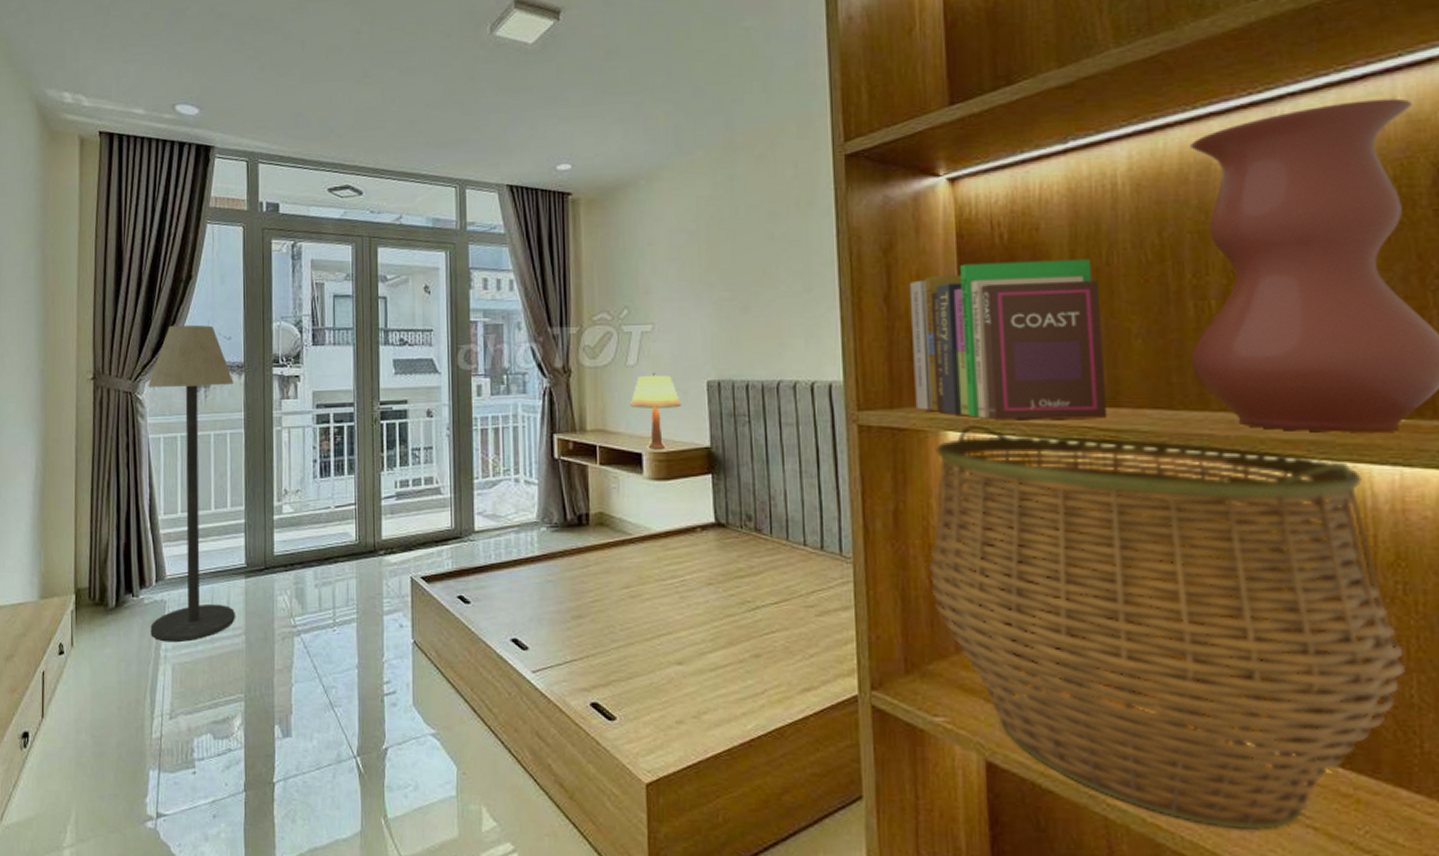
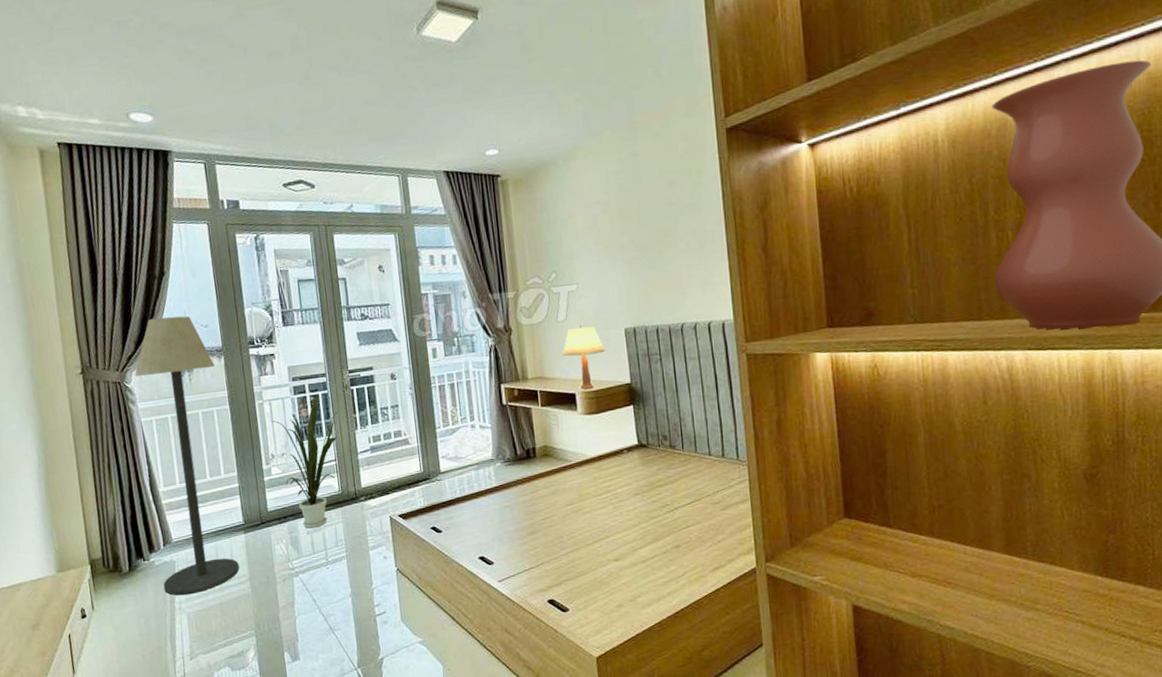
house plant: none [288,427,364,581] -> present [271,395,339,529]
books: present [909,258,1108,419] -> none [781,204,935,340]
basket: present [929,424,1405,830] -> none [805,345,1143,630]

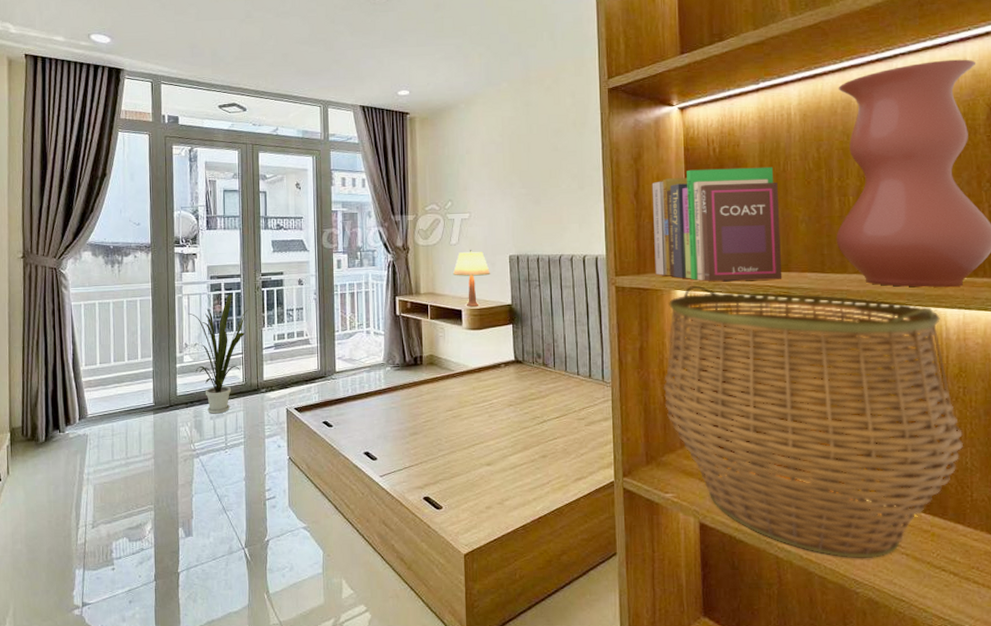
floor lamp: present [135,316,239,595] -> none [70,213,146,467]
books: none [781,204,935,340] -> present [651,167,782,281]
basket: none [805,345,1143,630] -> present [663,285,963,558]

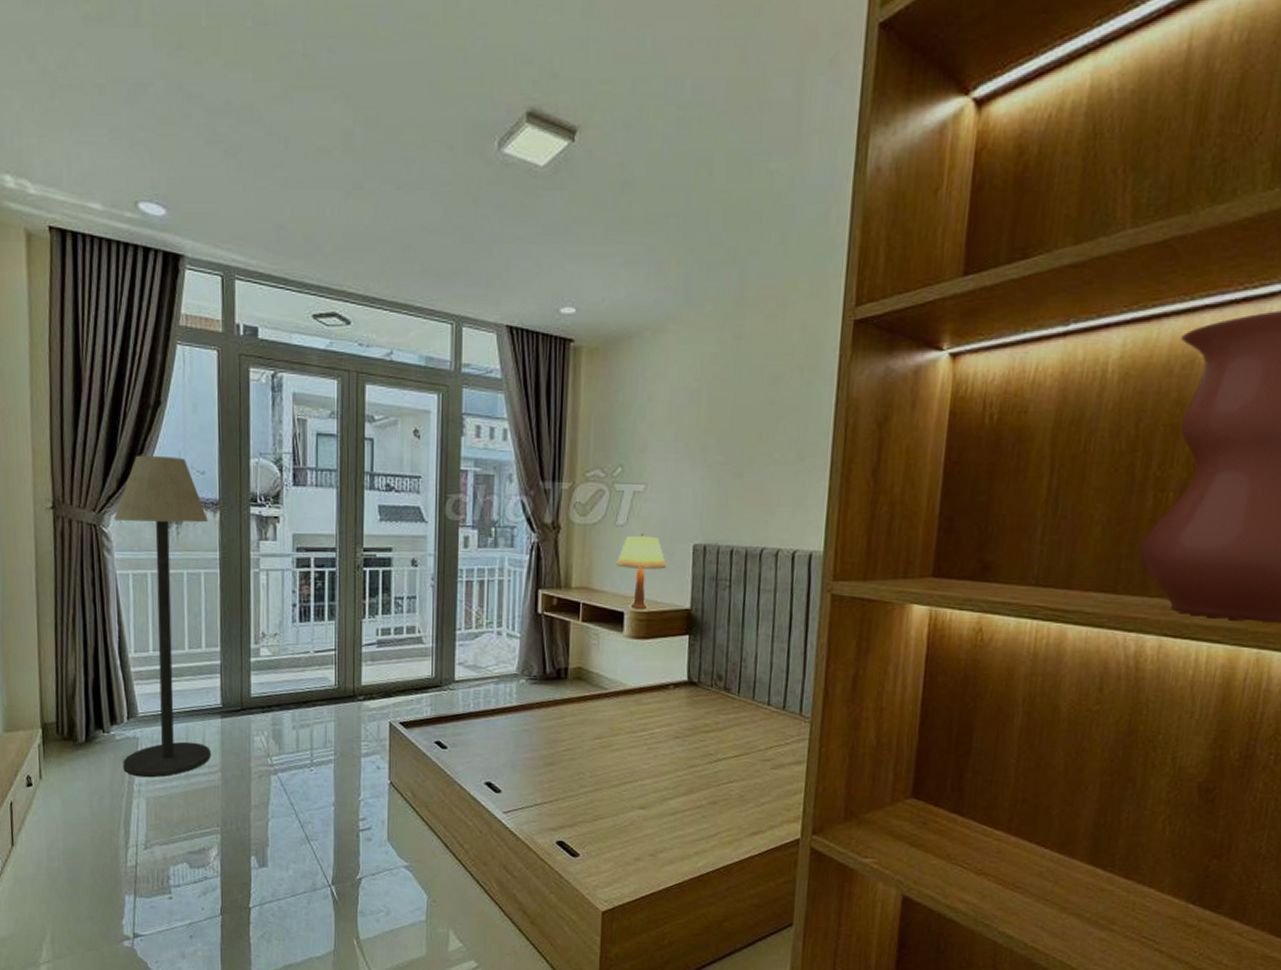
floor lamp: none [70,213,146,467] -> present [114,455,211,777]
house plant: present [188,294,249,414] -> none [266,572,346,723]
books: present [651,167,782,281] -> none [887,442,1073,599]
basket: present [663,285,963,558] -> none [877,599,1263,952]

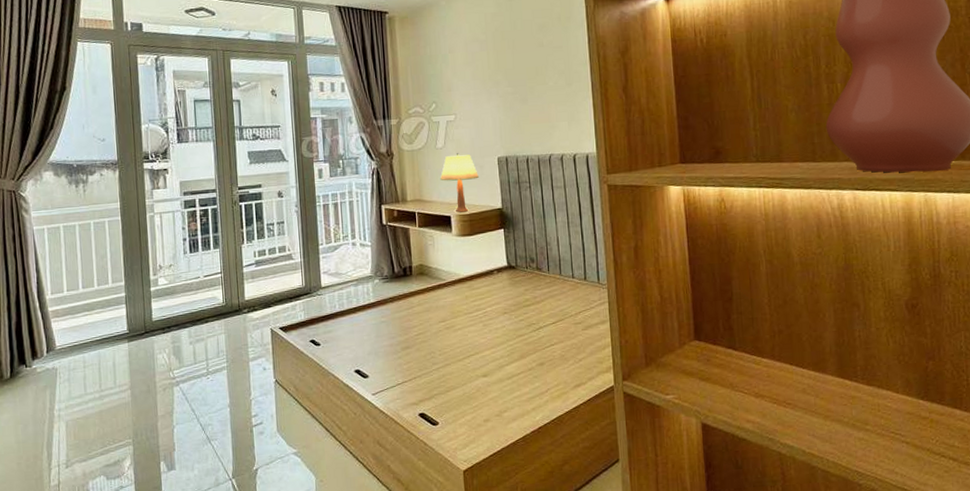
floor lamp: present [114,455,211,777] -> none [30,129,121,403]

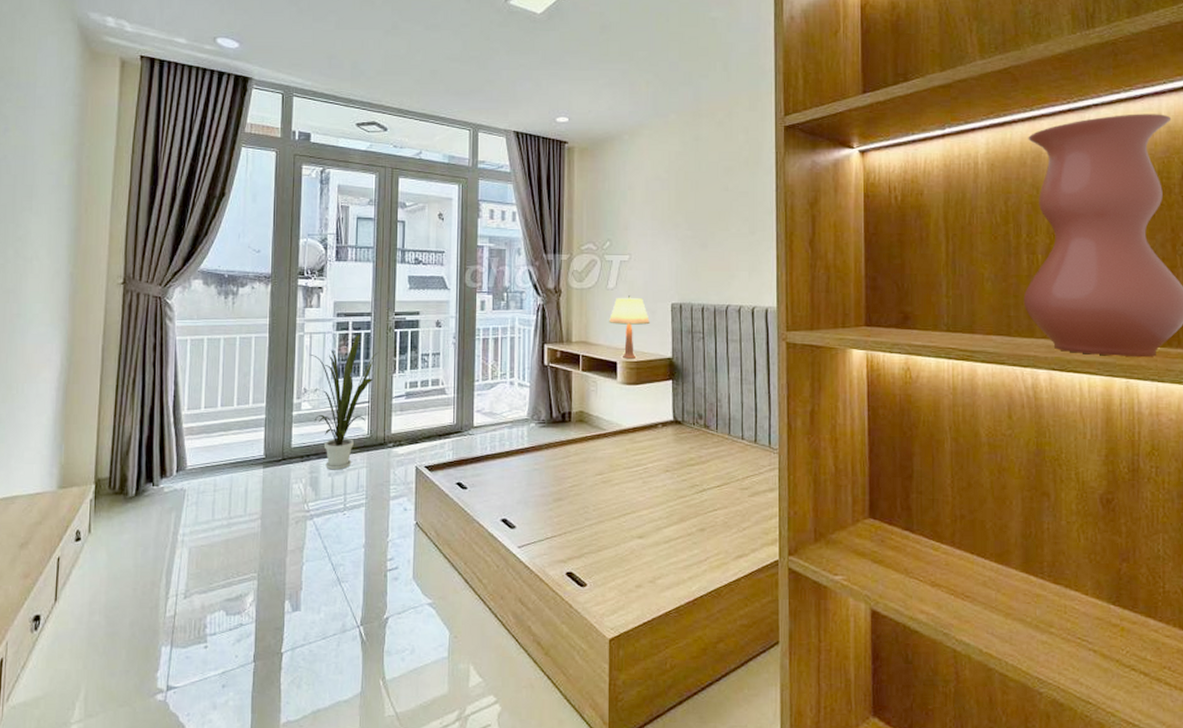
house plant: none [161,210,227,339] -> present [309,334,379,470]

